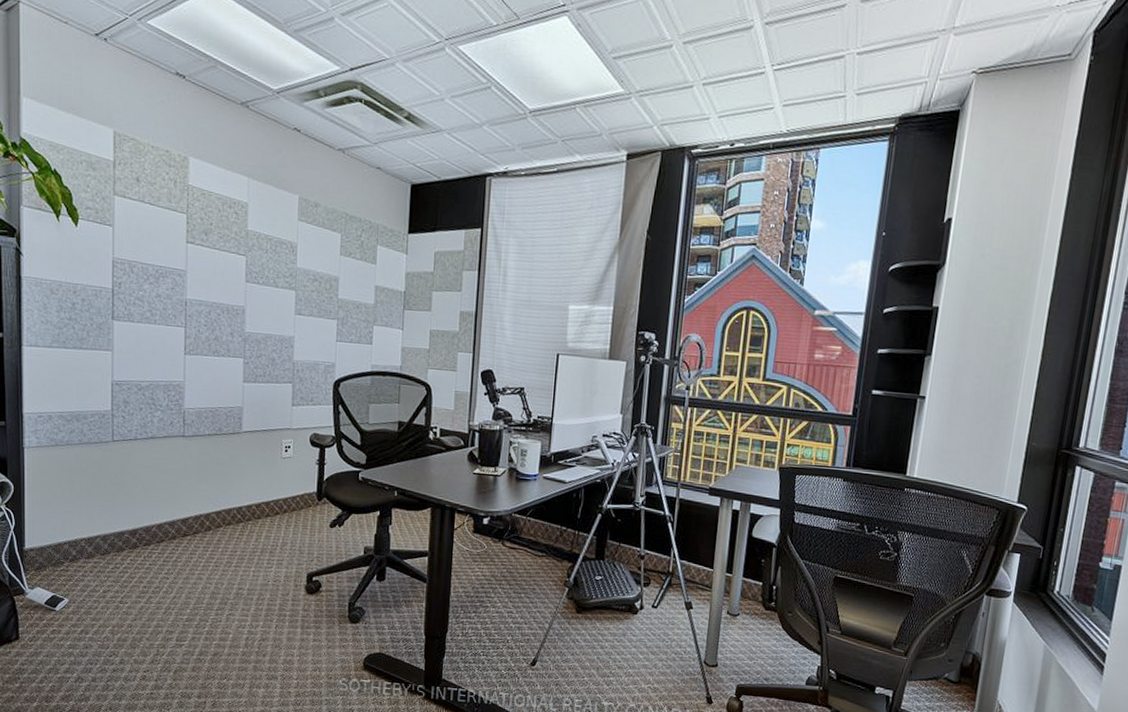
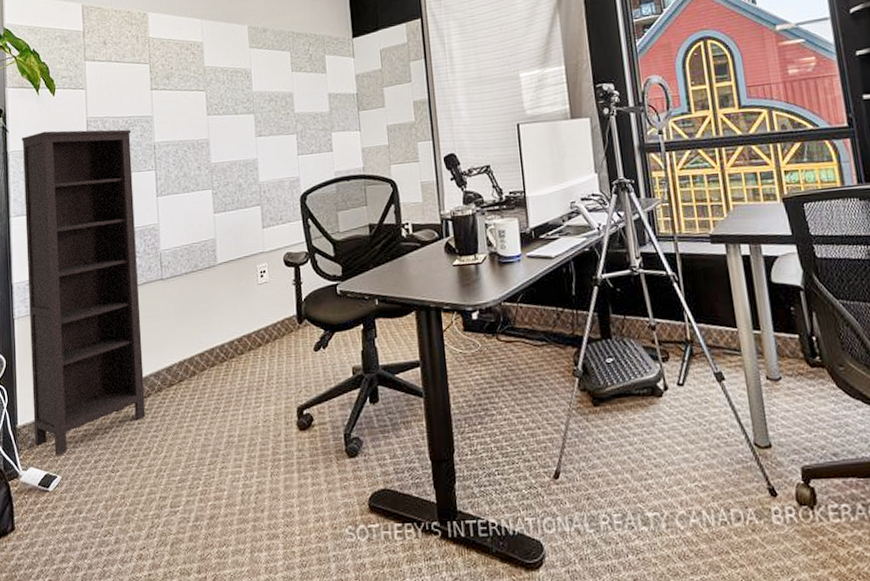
bookcase: none [38,262,162,581] -> present [22,129,146,455]

